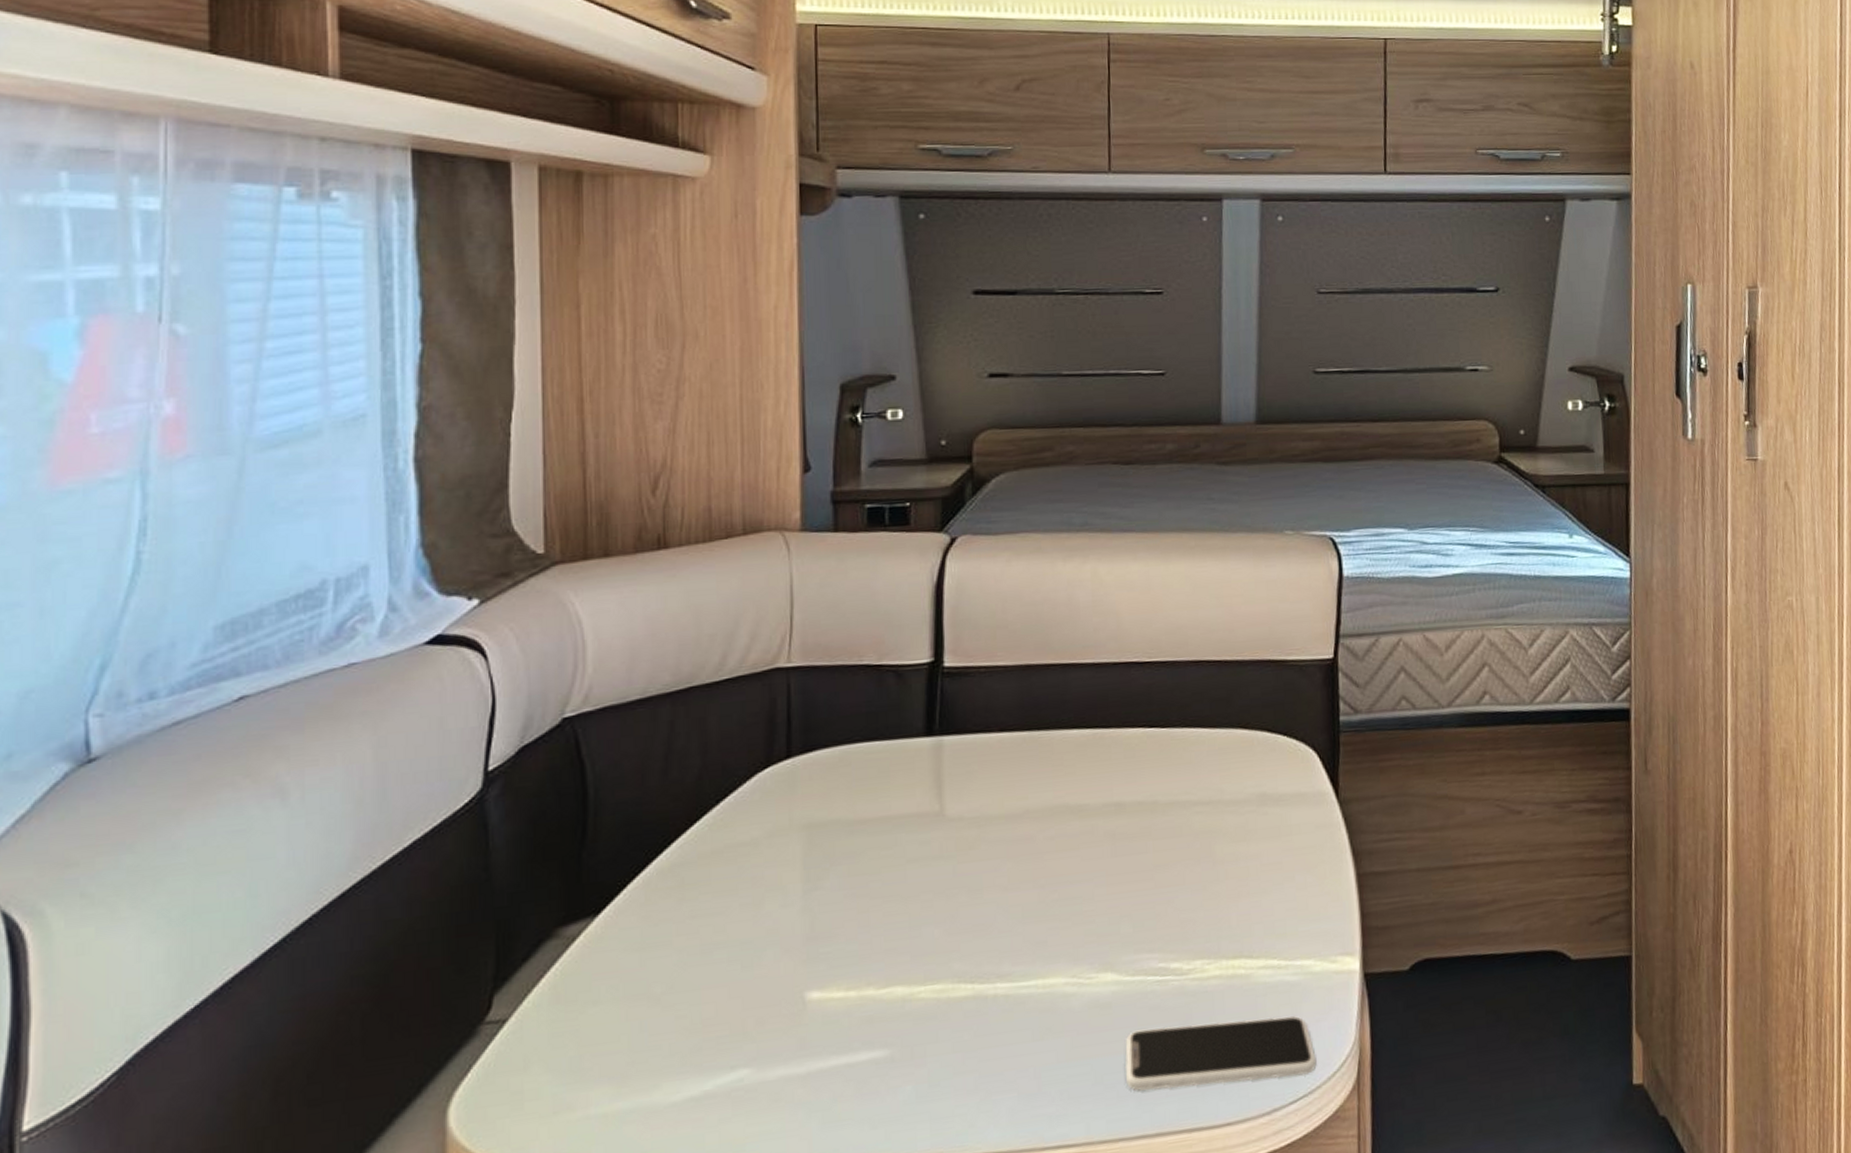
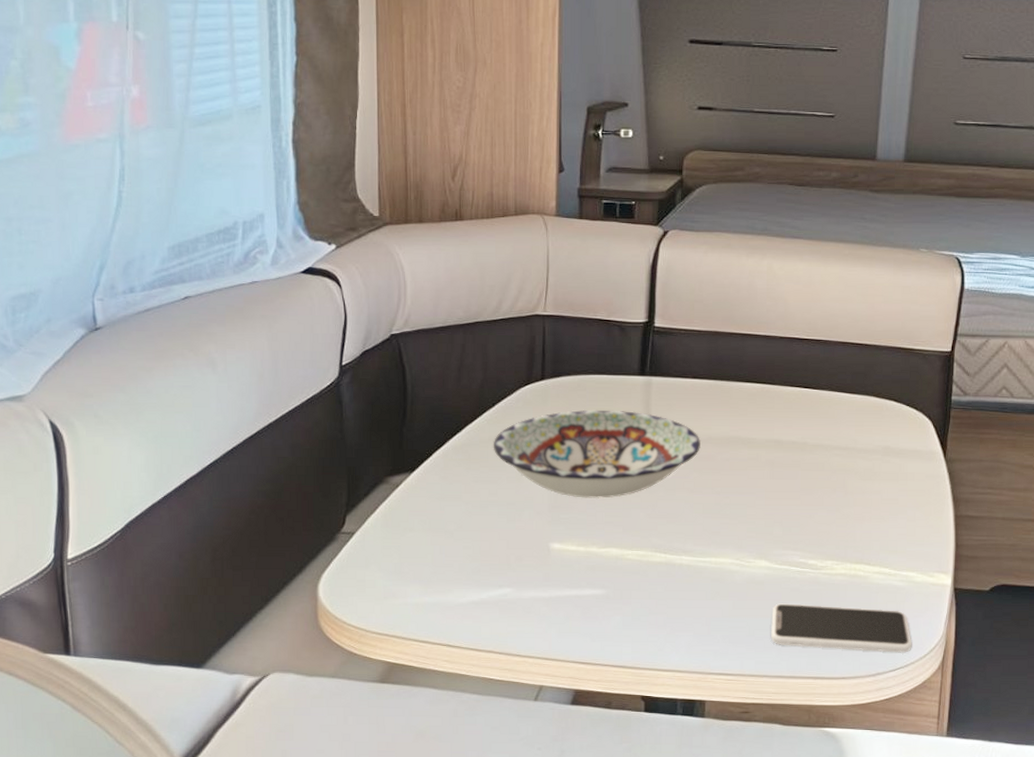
bowl: none [717,786,1015,921] -> present [493,409,700,499]

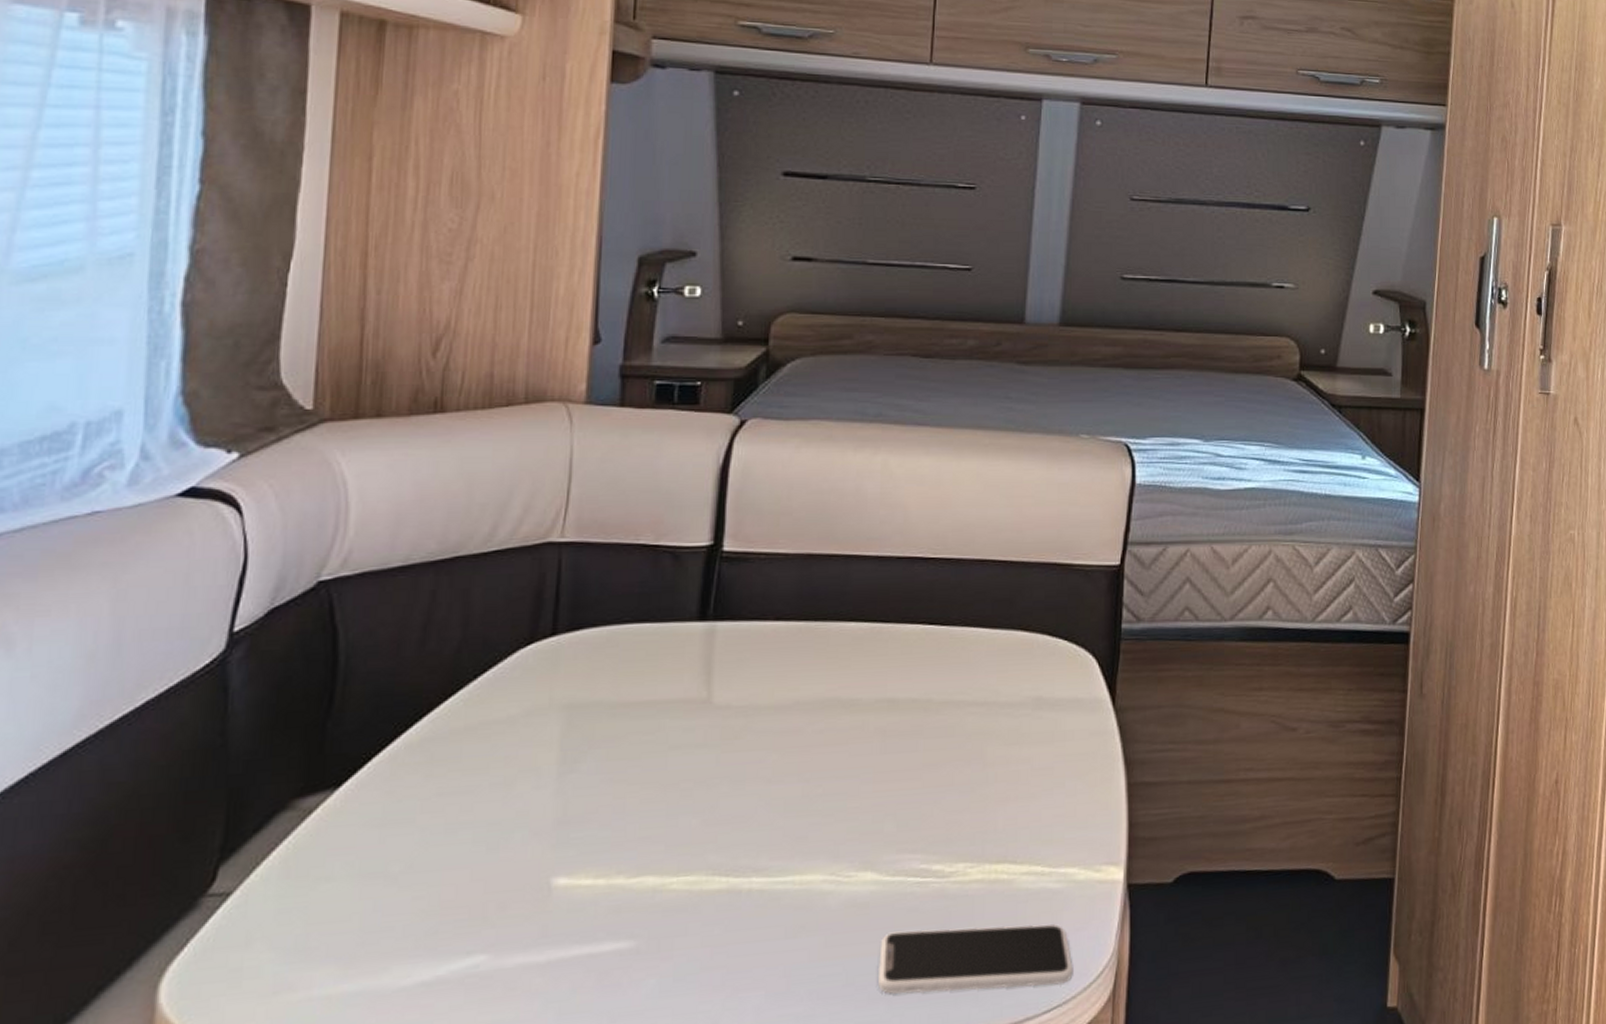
bowl: present [493,409,700,499] -> none [470,672,784,806]

